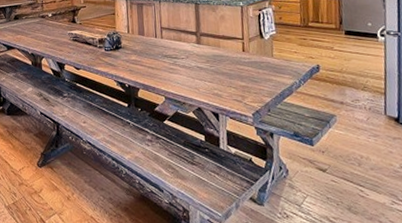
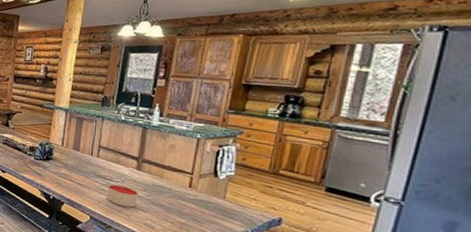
candle: none [175,61,203,81] -> present [106,184,138,208]

